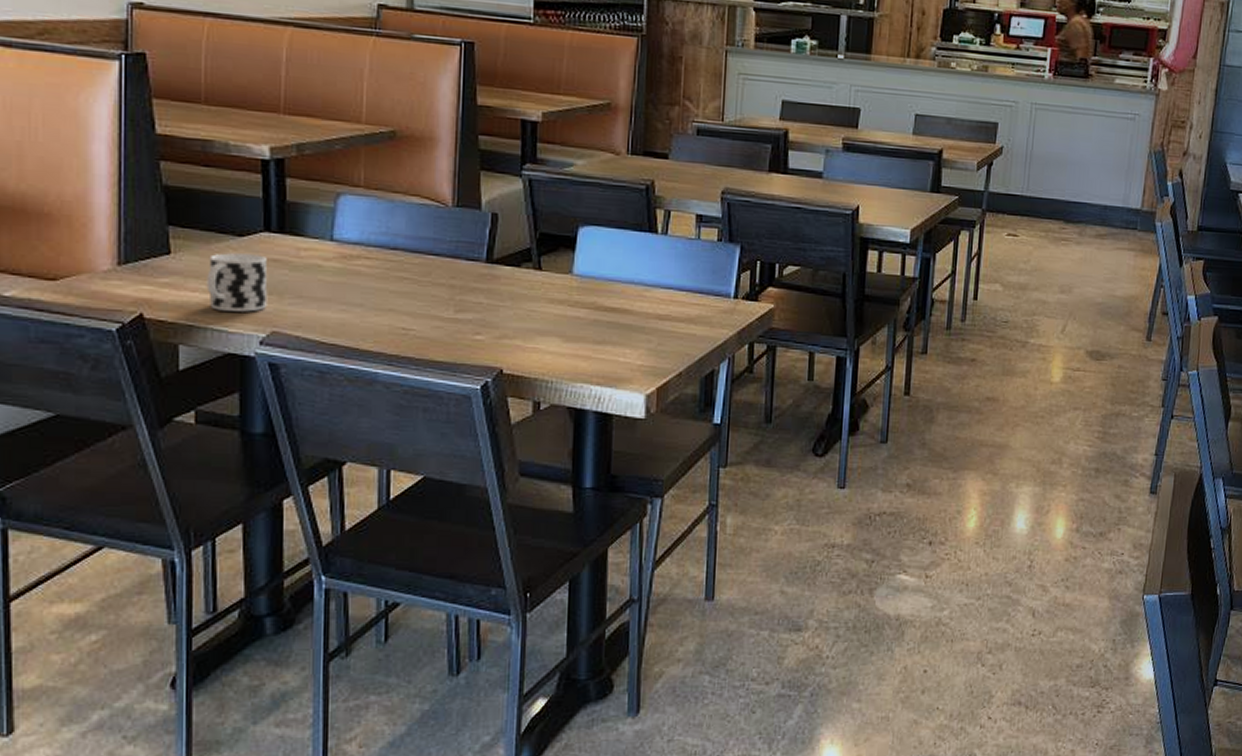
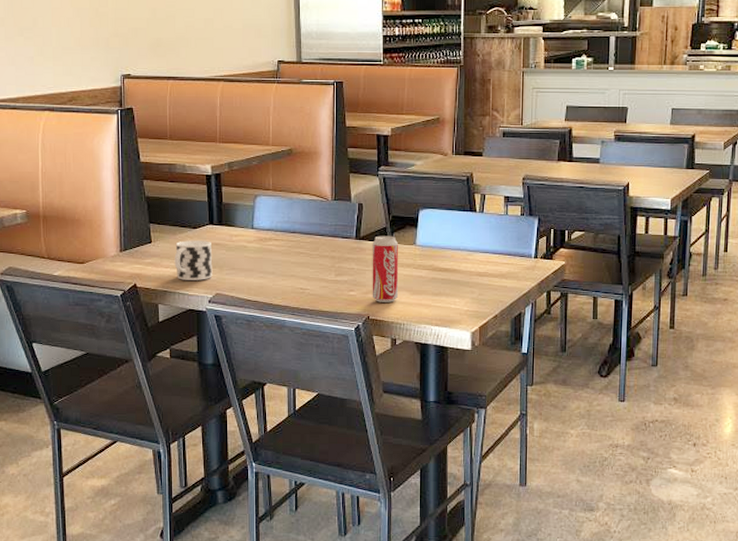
beverage can: none [507,259,547,352] -> present [372,235,399,302]

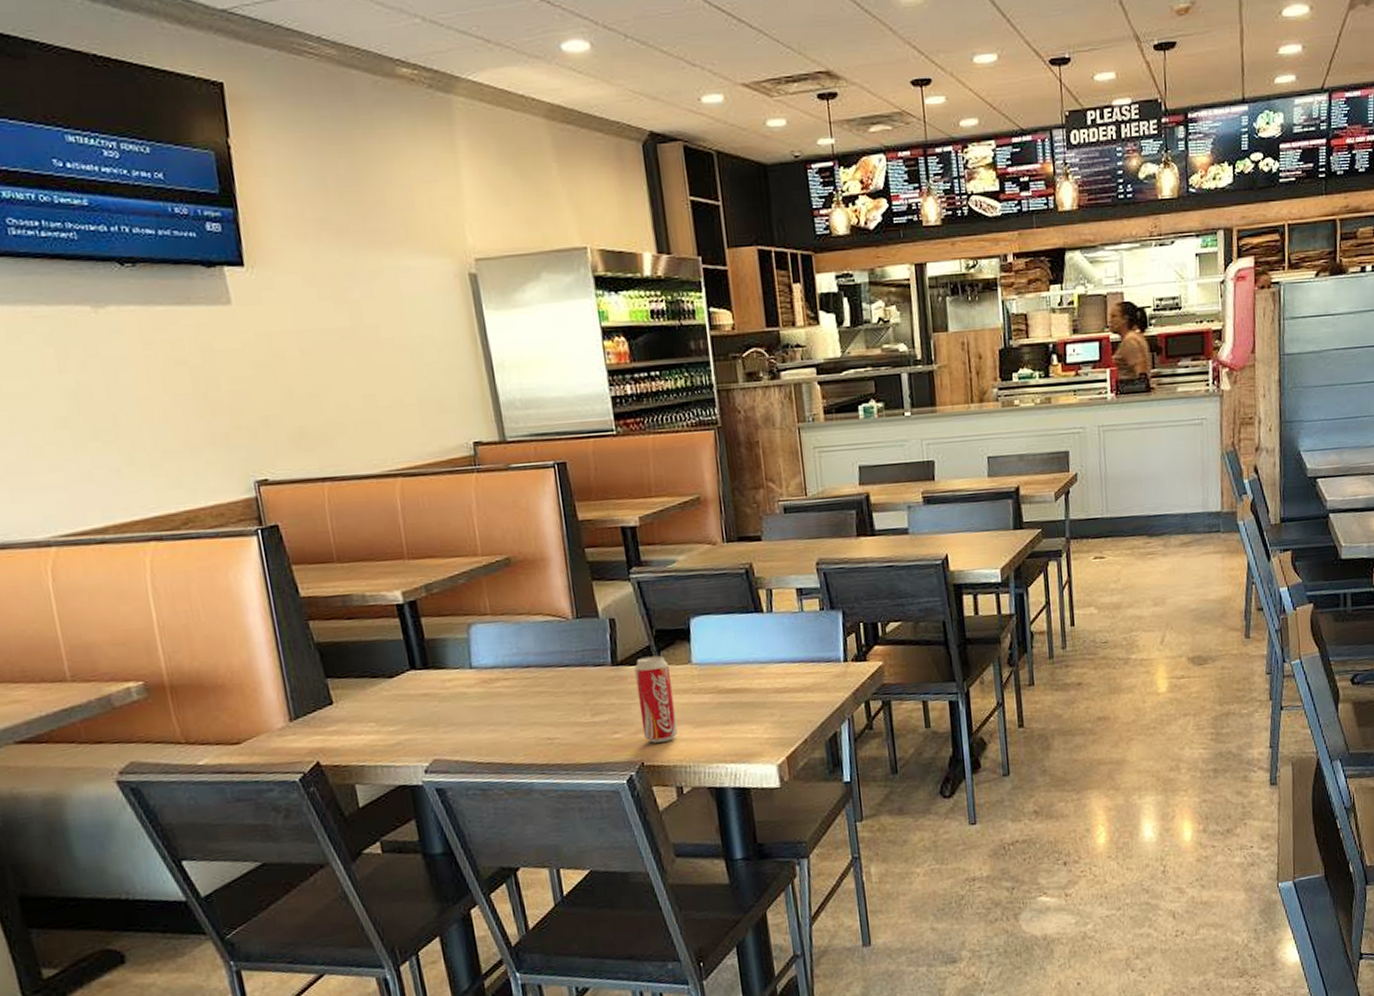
cup: present [174,240,213,280] -> none [367,691,426,749]

